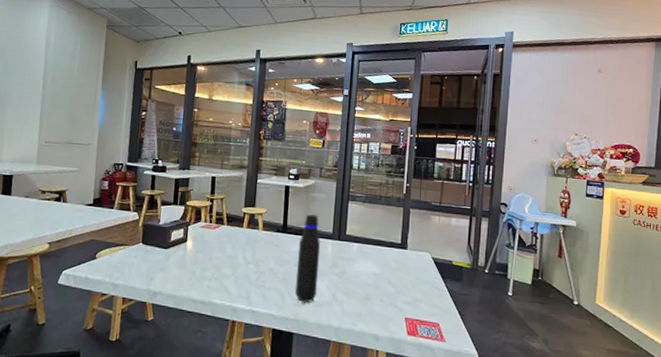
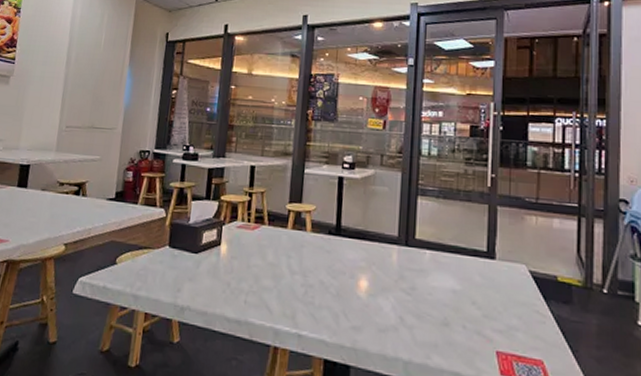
water bottle: present [294,213,321,304] -> none [351,211,384,328]

